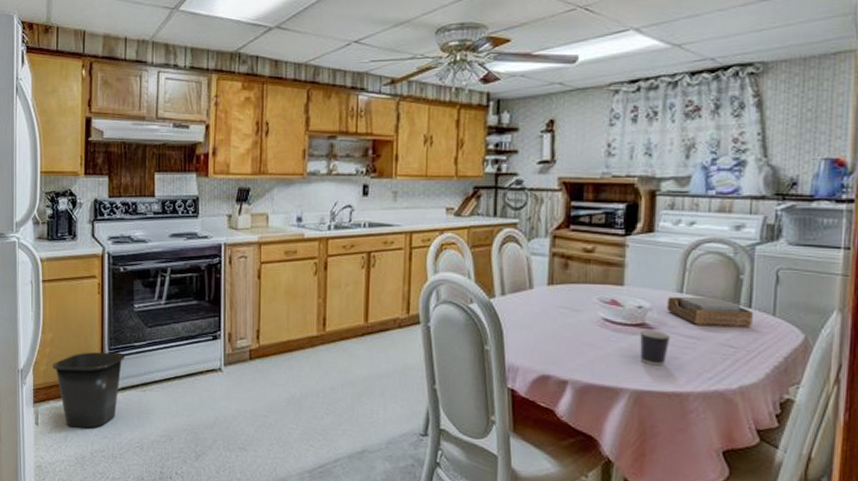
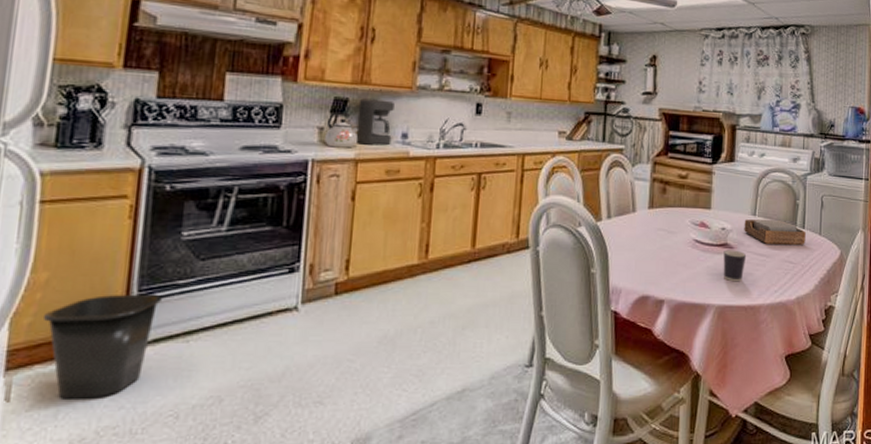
kettle: none [233,200,261,233] -> present [325,112,359,148]
coffee maker: none [258,187,289,229] -> present [356,98,395,146]

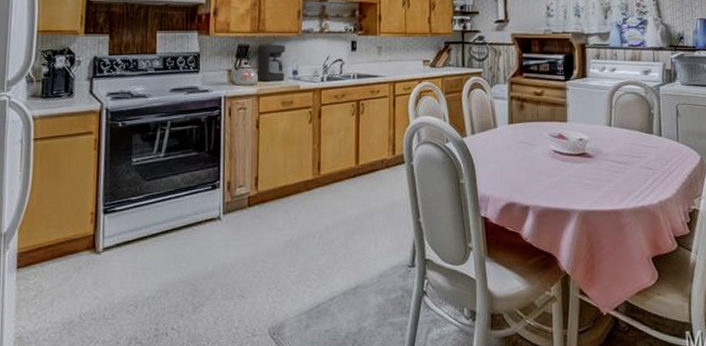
waste bin: present [42,294,162,399] -> none [39,208,120,291]
mug: present [723,250,747,282] -> none [583,159,606,188]
napkin holder: present [744,219,806,245] -> none [600,129,663,152]

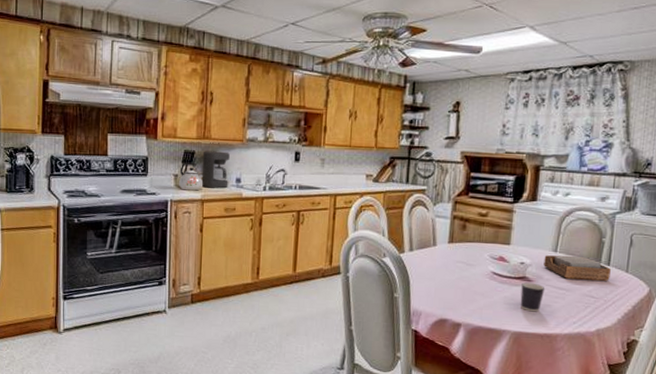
mug: none [583,159,606,188] -> present [520,282,545,312]
napkin holder: none [600,129,663,152] -> present [544,255,611,281]

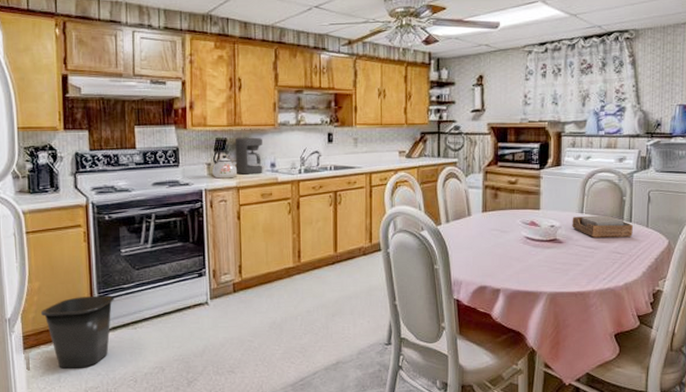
waste bin: none [9,294,78,363] -> present [40,295,114,369]
mug: present [520,282,545,312] -> none [553,244,575,272]

